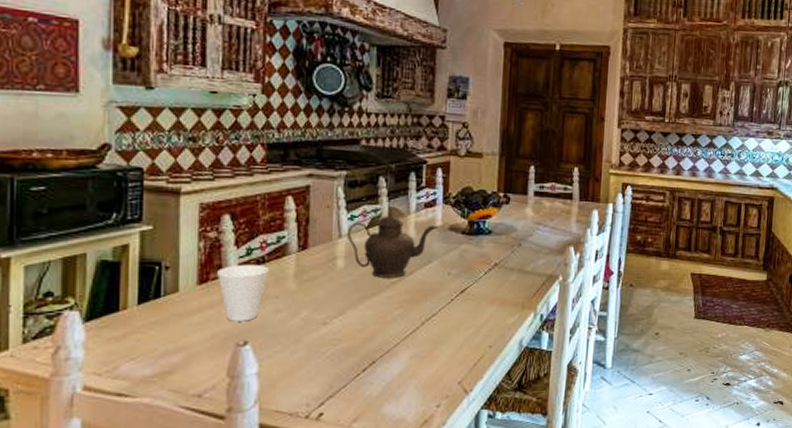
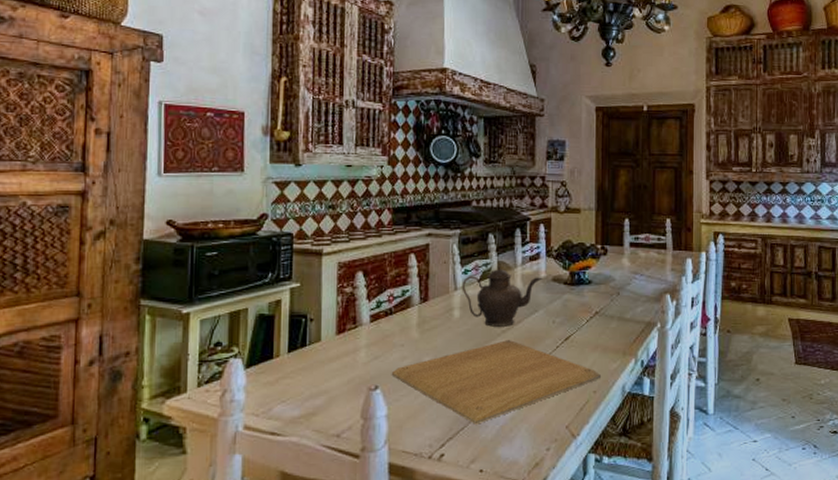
cup: present [217,264,270,322] -> none [353,315,396,368]
chopping board: none [263,292,499,382] -> present [391,340,602,425]

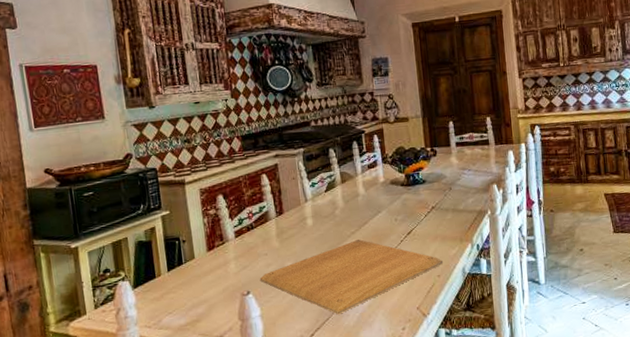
teapot: present [462,265,544,327] -> none [311,175,383,230]

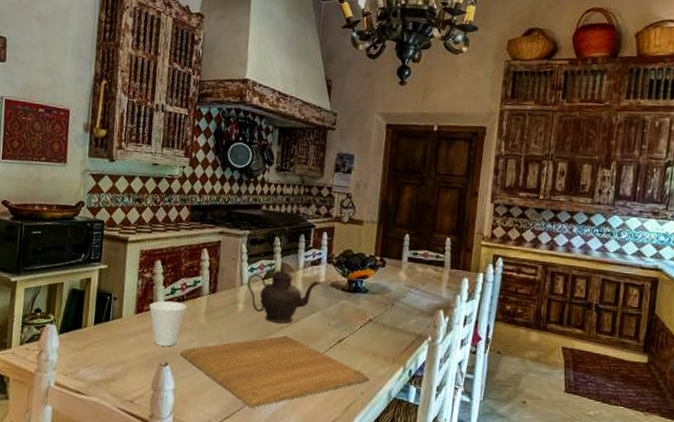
cup: none [220,230,258,277] -> present [149,300,187,347]
teapot: none [311,175,383,230] -> present [247,266,323,324]

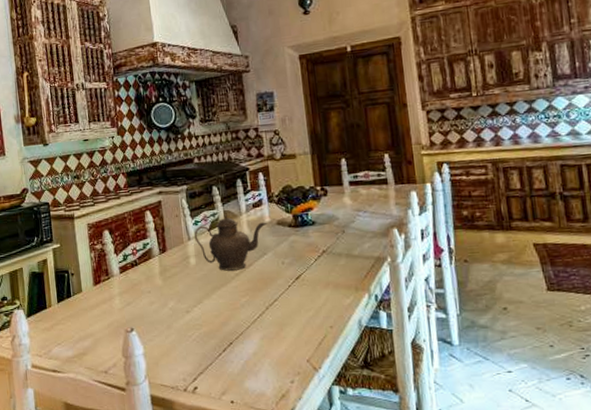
cup: present [149,300,187,347] -> none [106,267,142,313]
chopping board: present [180,336,370,408] -> none [143,282,337,360]

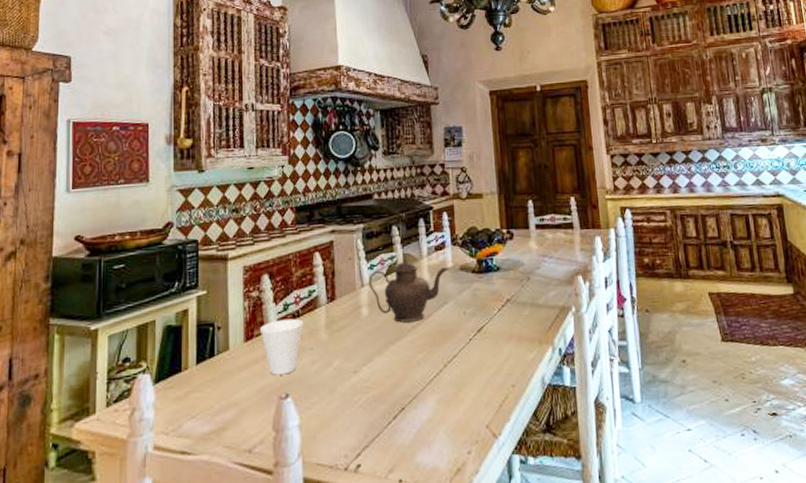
cup: none [106,267,142,313] -> present [260,318,304,375]

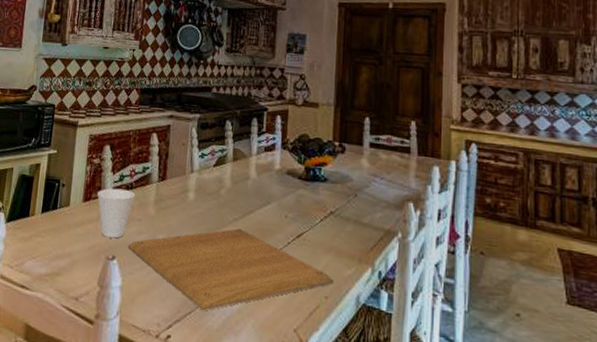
chopping board: none [301,335,519,430] -> present [127,228,335,311]
teapot: present [368,257,451,323] -> none [197,152,278,215]

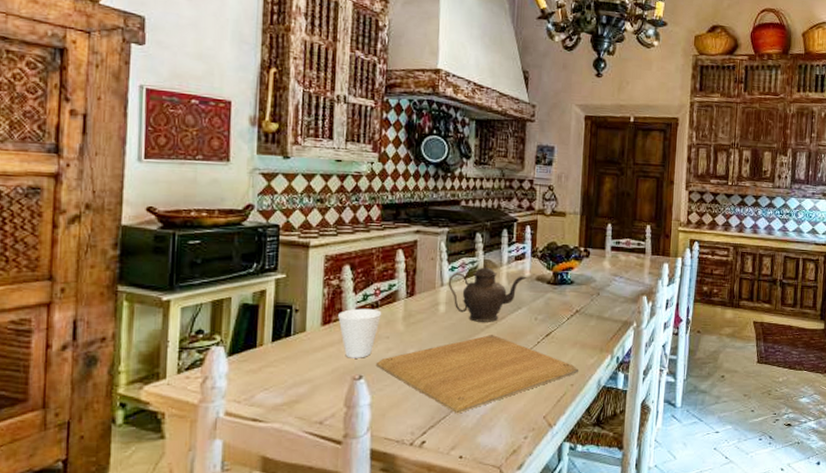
teapot: none [197,152,278,215] -> present [448,263,528,322]

